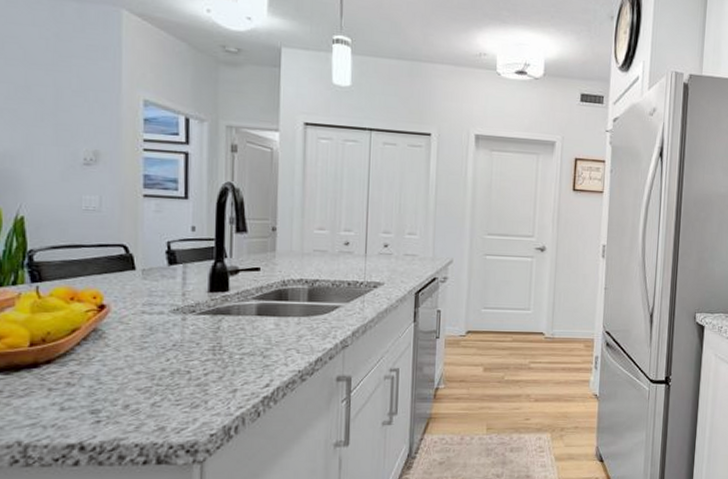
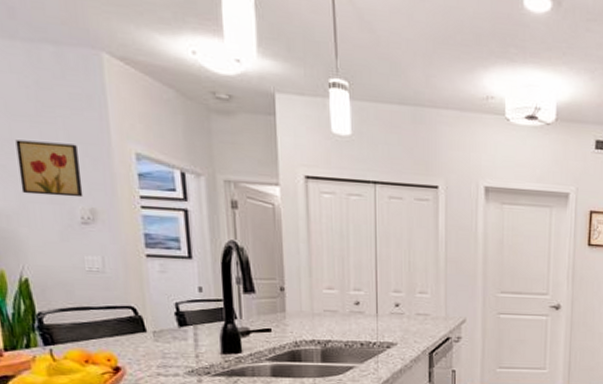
wall art: none [29,86,89,140] -> present [15,140,83,198]

